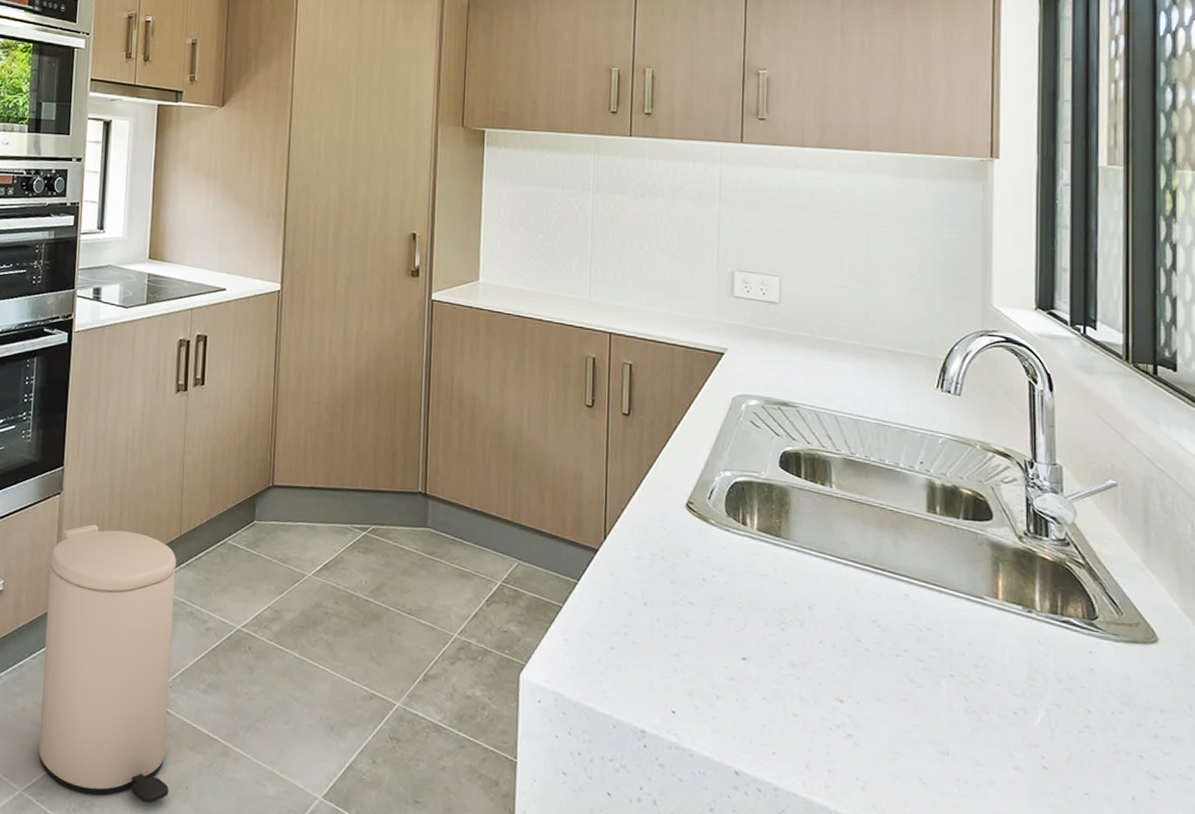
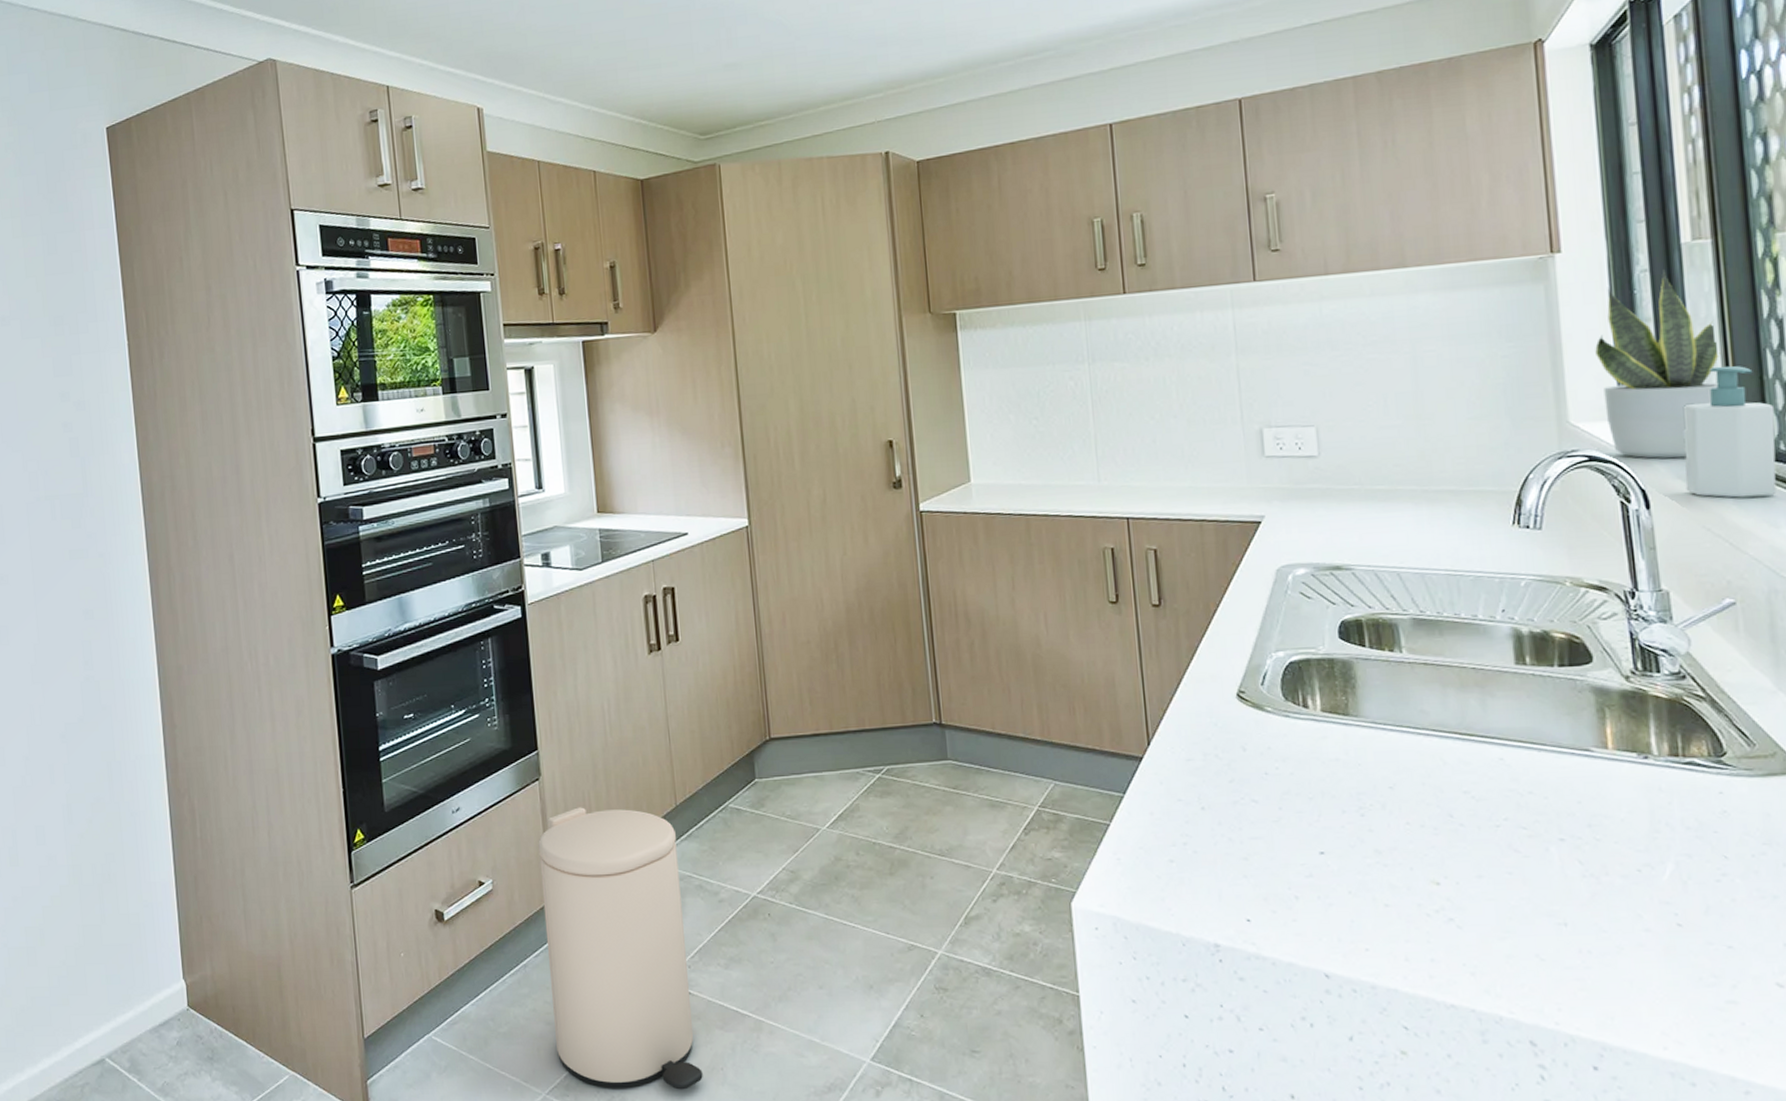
potted plant: none [1020,186,1123,351] -> present [1595,270,1721,459]
soap bottle: none [1084,276,1164,395] -> present [1683,365,1777,498]

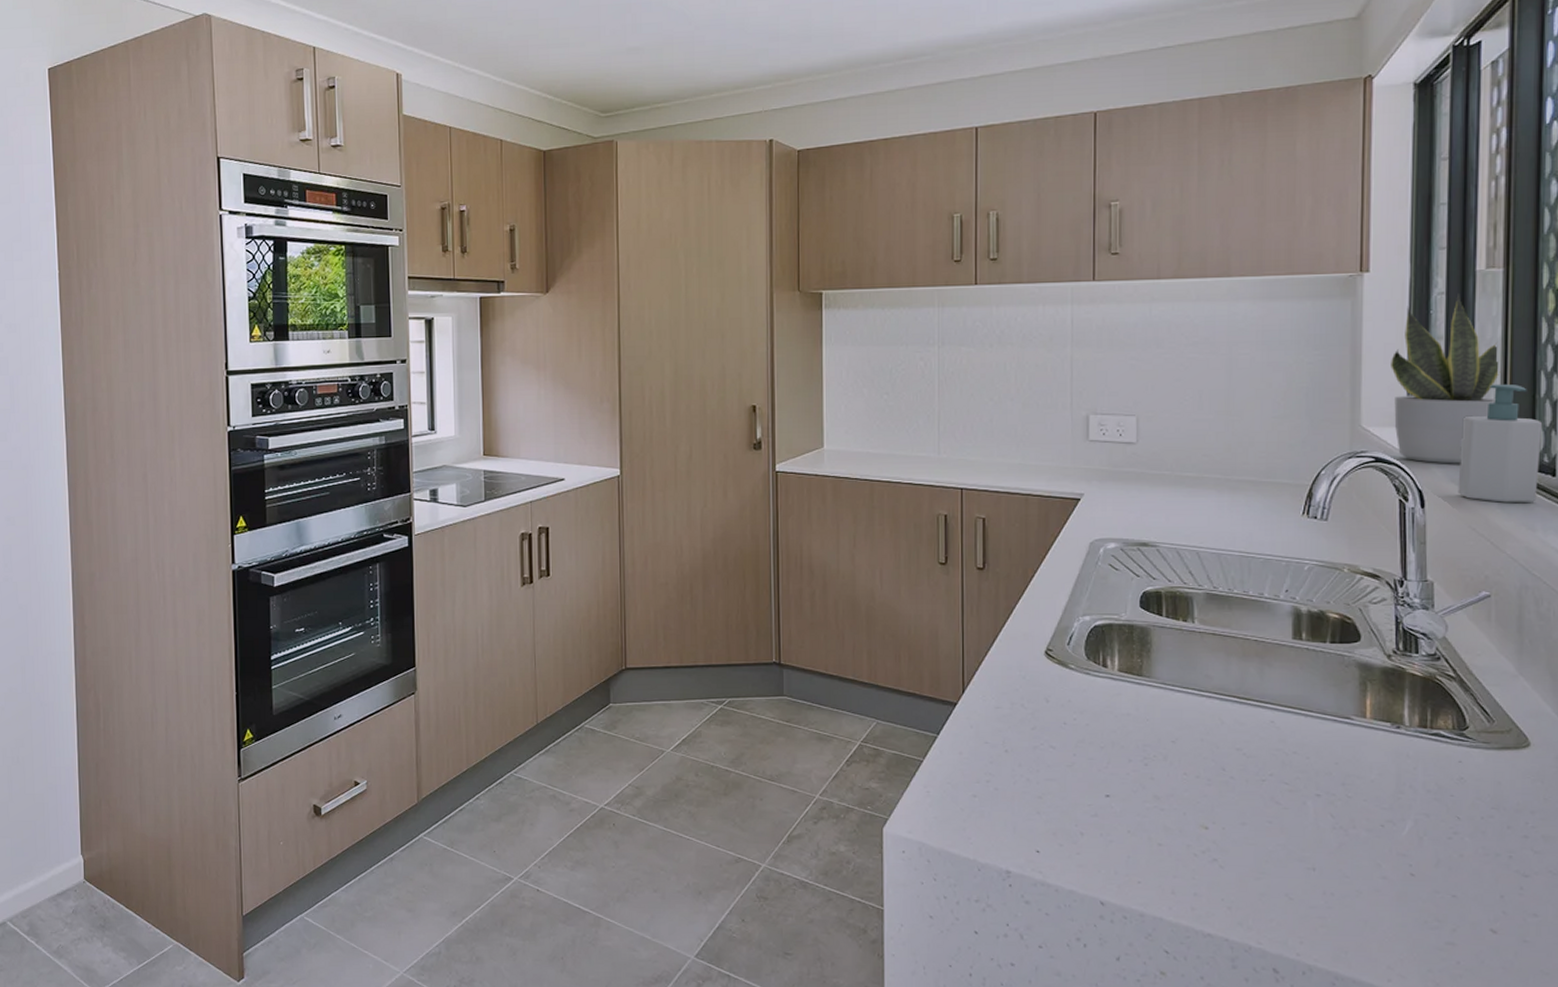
pedal bin: present [538,807,703,1090] -> none [410,720,545,975]

